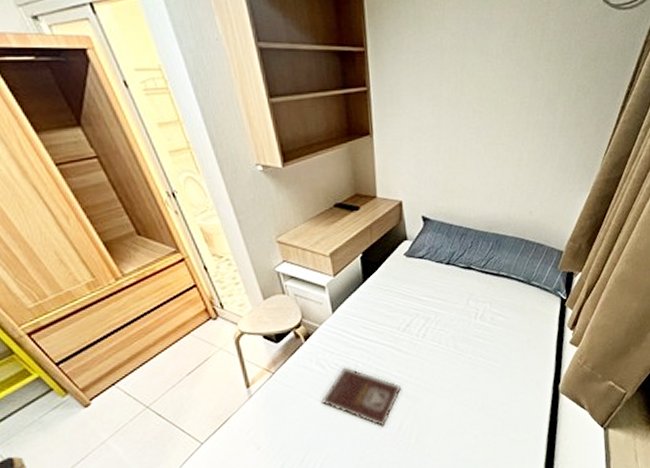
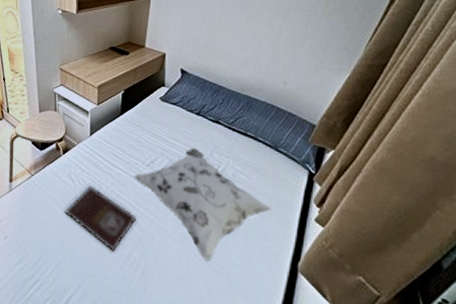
decorative pillow: none [391,300,531,409] -> present [134,148,271,262]

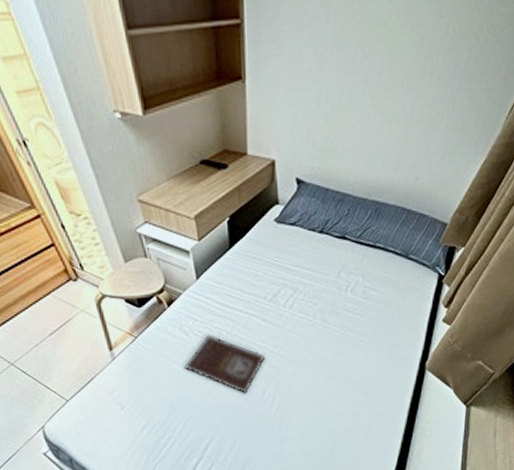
decorative pillow: present [134,148,271,262] -> none [257,271,402,381]

